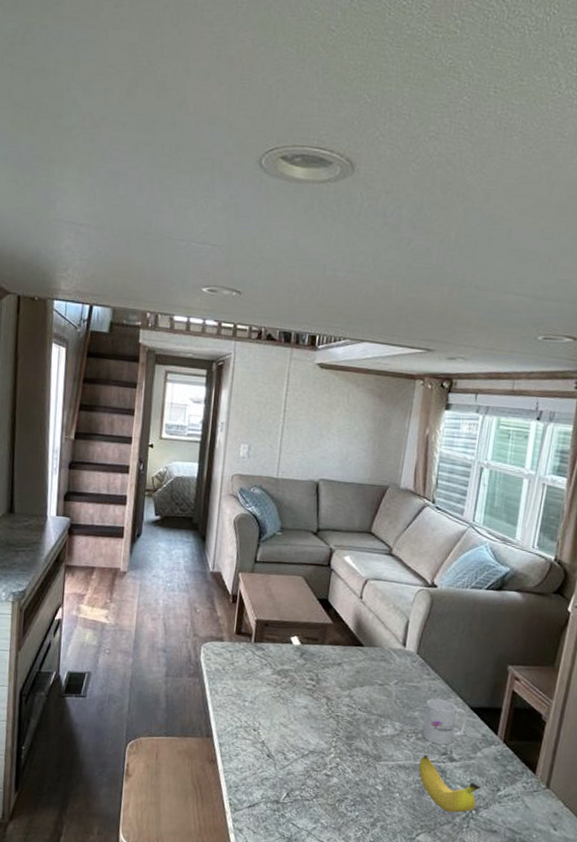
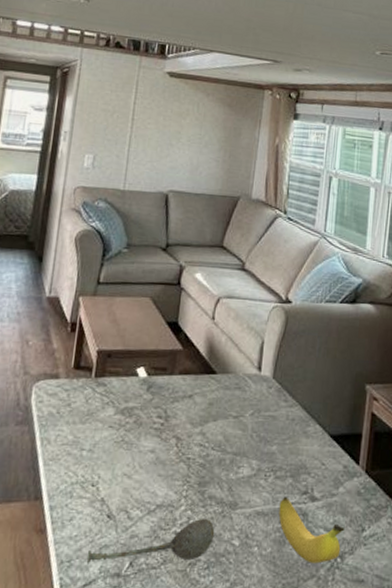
soupspoon: none [251,765,361,798] -> present [87,518,215,563]
mug: present [422,698,468,745] -> none [281,428,328,482]

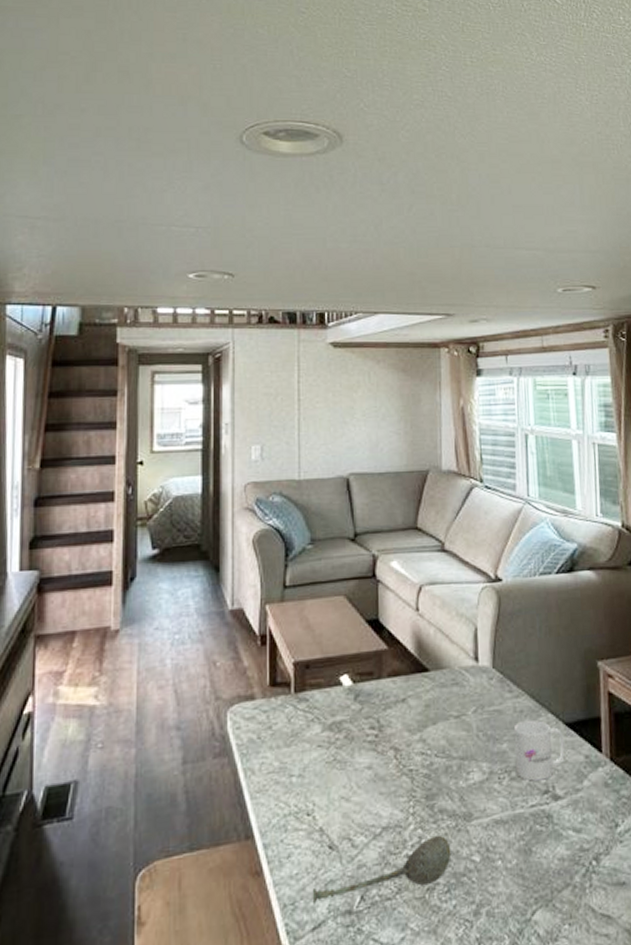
banana: present [279,496,345,564] -> none [519,798,596,871]
mug: none [281,428,328,482] -> present [513,719,566,781]

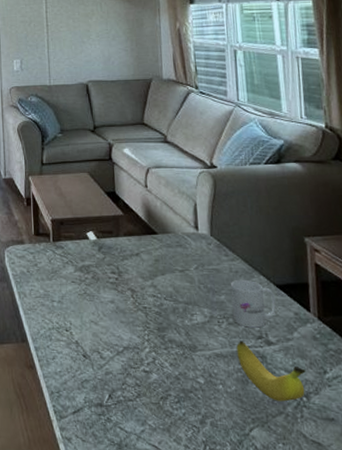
soupspoon: present [312,835,451,903] -> none [72,358,180,395]
banana: none [519,798,596,871] -> present [236,340,306,402]

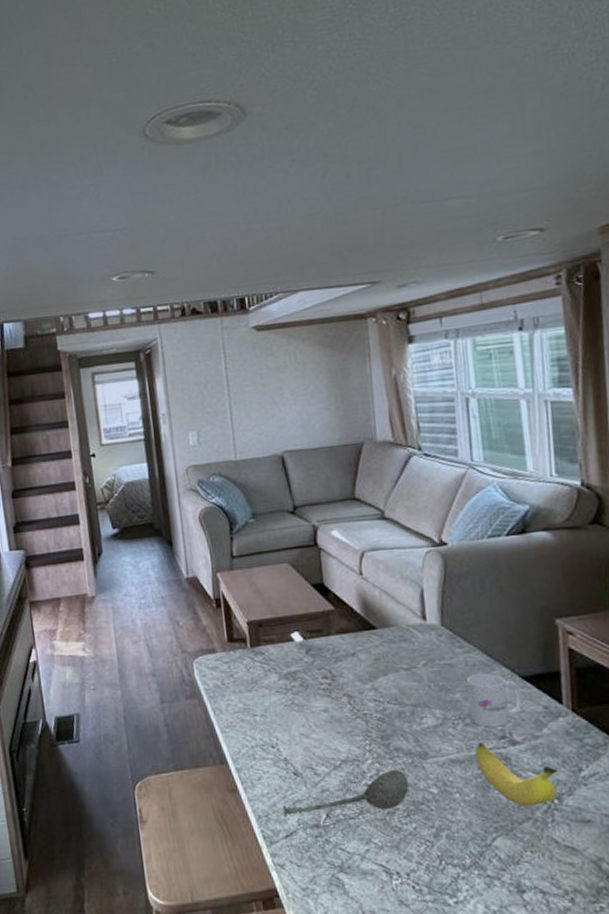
soupspoon: none [72,358,180,395] -> present [282,769,409,816]

